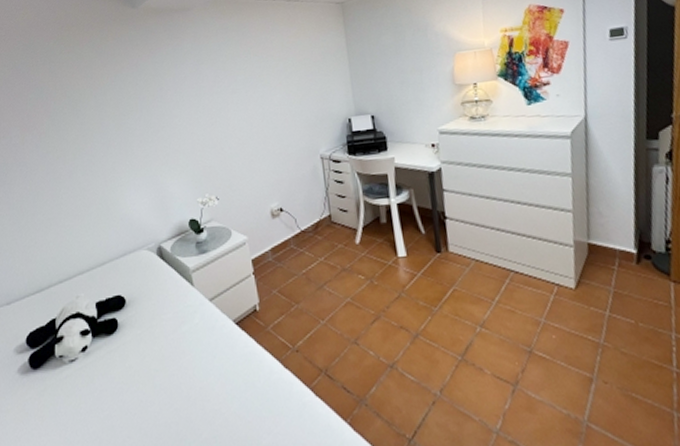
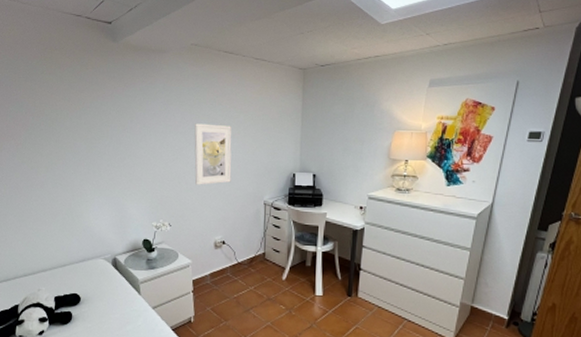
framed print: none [231,76,280,148] -> present [194,123,232,185]

